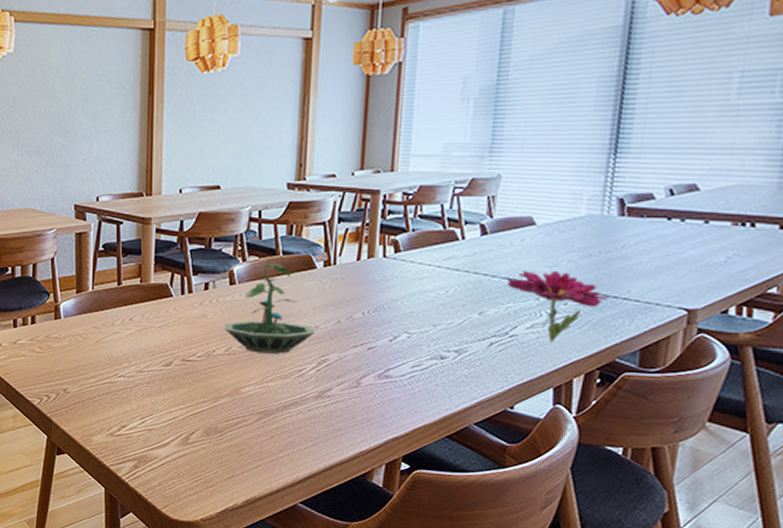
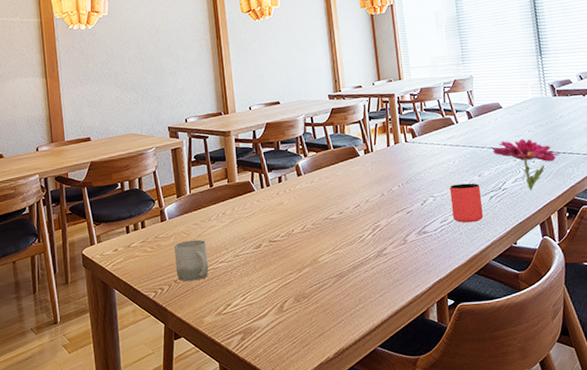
cup: none [66,345,106,393] -> present [174,239,209,282]
terrarium: present [224,263,316,354] -> none [298,155,367,228]
cup: none [430,321,478,373] -> present [449,183,484,223]

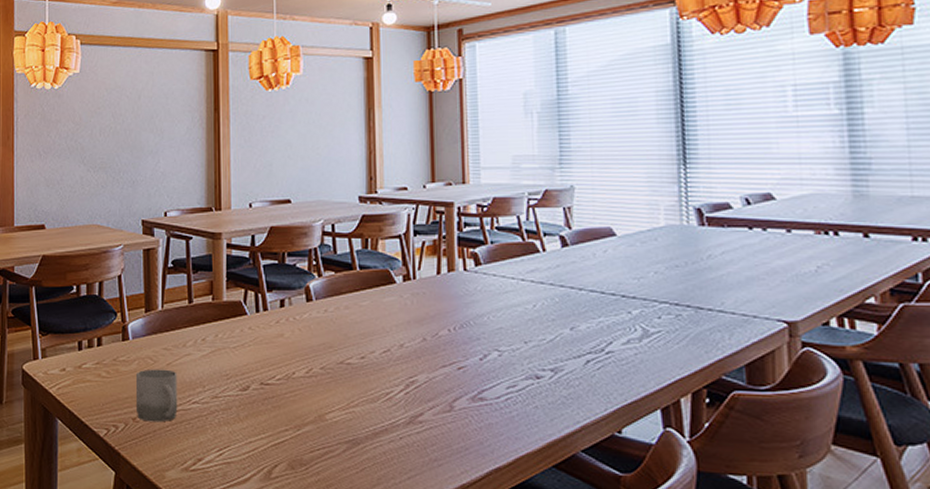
cup: present [449,183,484,223] -> none [524,337,573,394]
flower: present [491,138,560,192] -> none [594,282,703,360]

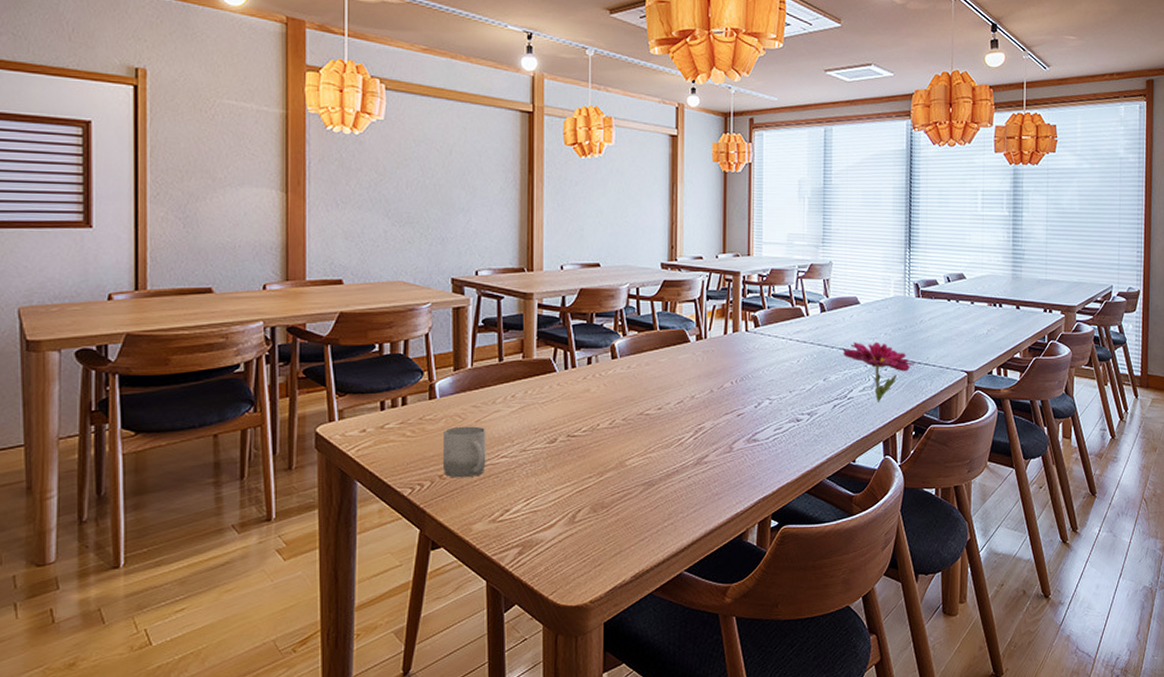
flower: none [594,282,703,360] -> present [842,341,915,404]

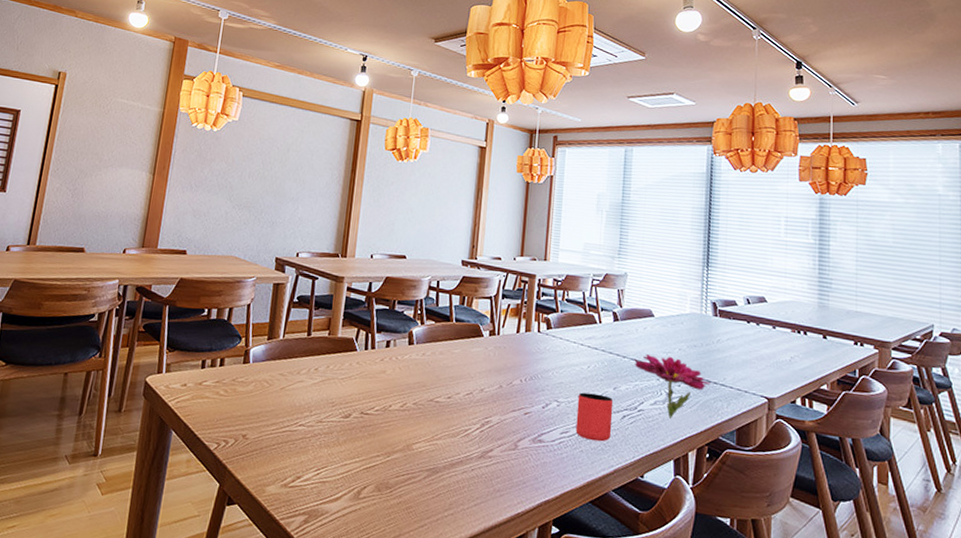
cup: present [442,426,486,478] -> none [247,391,289,441]
cup: none [789,387,824,433] -> present [575,392,614,442]

